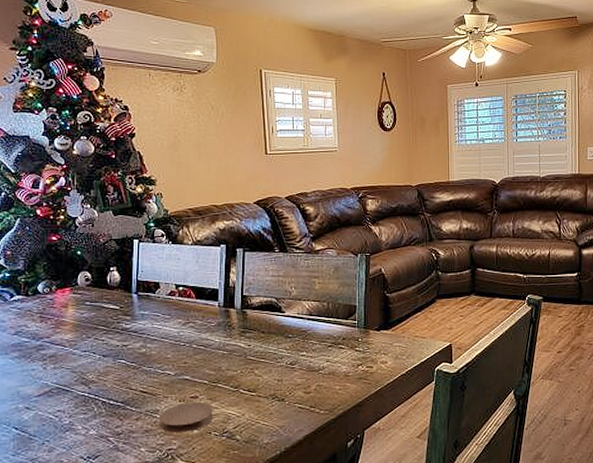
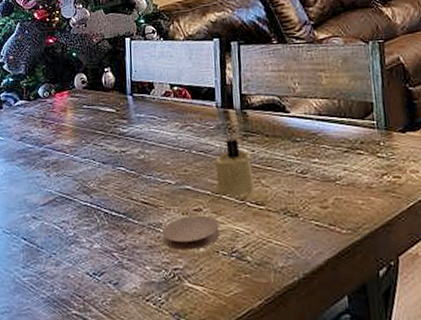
candle: none [213,334,249,385] -> present [215,138,255,197]

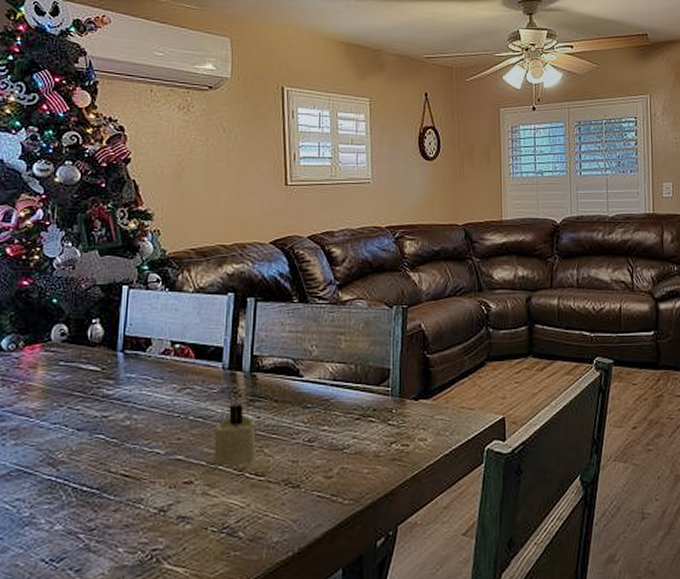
coaster: present [162,216,221,250] -> none [143,489,212,528]

